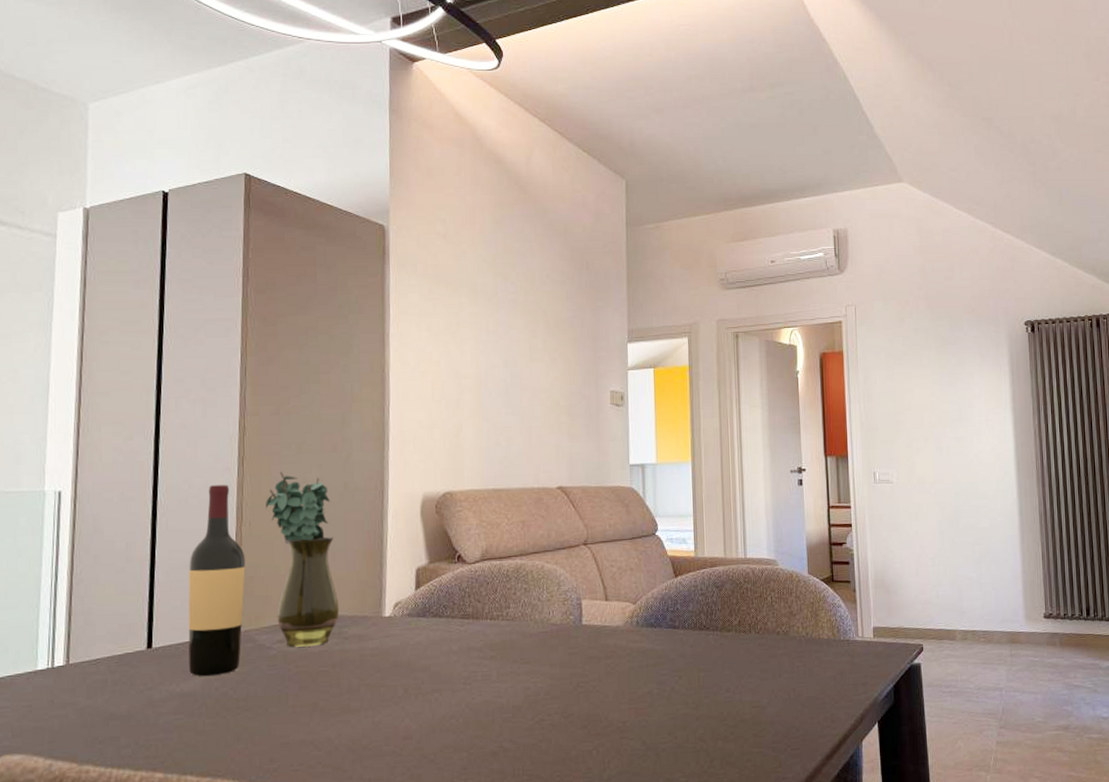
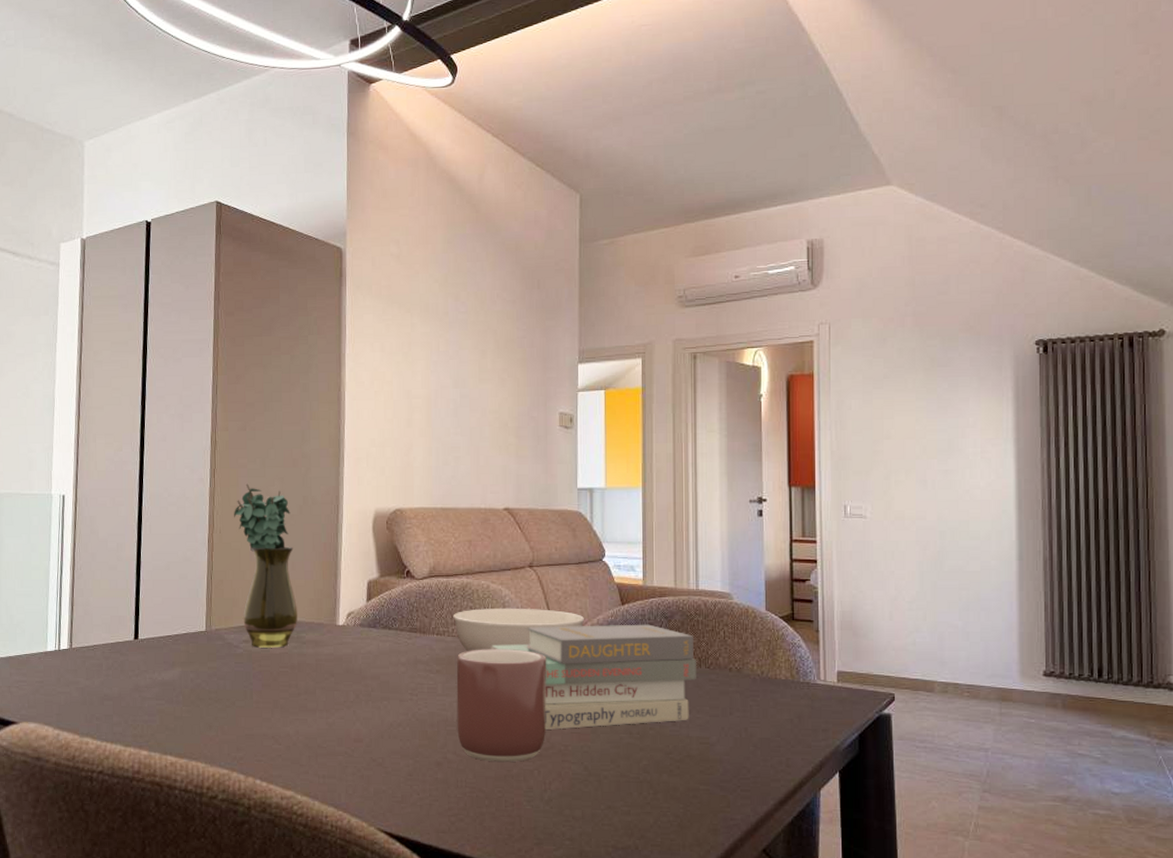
wine bottle: present [188,485,246,676] -> none [168,494,216,668]
bowl: none [507,586,640,634] -> present [453,609,585,651]
mug: none [511,628,604,746] -> present [456,649,547,763]
books: none [547,594,747,708] -> present [491,624,696,730]

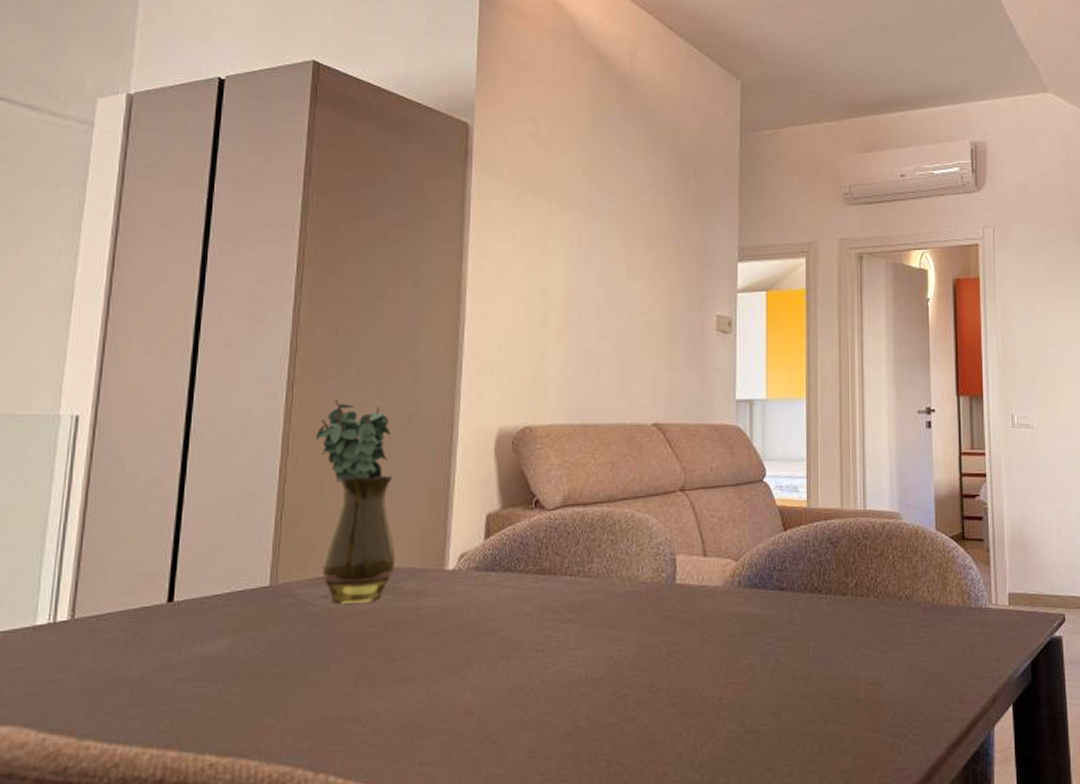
bowl: present [453,609,585,651] -> none [590,539,743,594]
mug: present [456,649,547,763] -> none [592,588,699,727]
books: present [491,624,696,730] -> none [635,551,864,682]

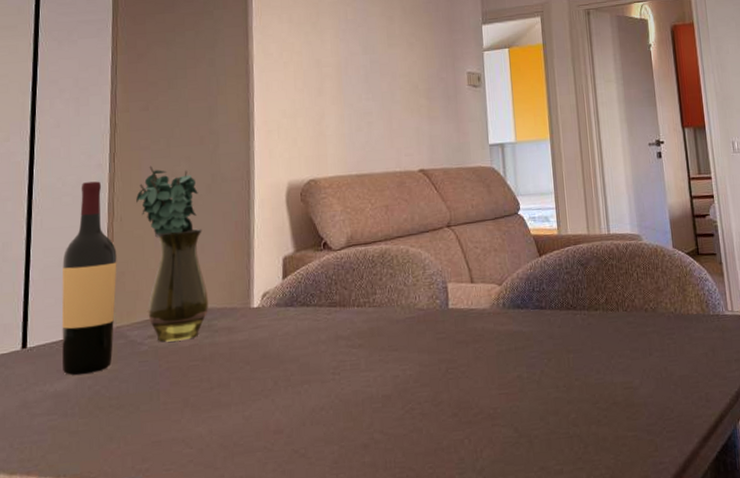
wine bottle: none [216,412,289,636] -> present [61,181,117,375]

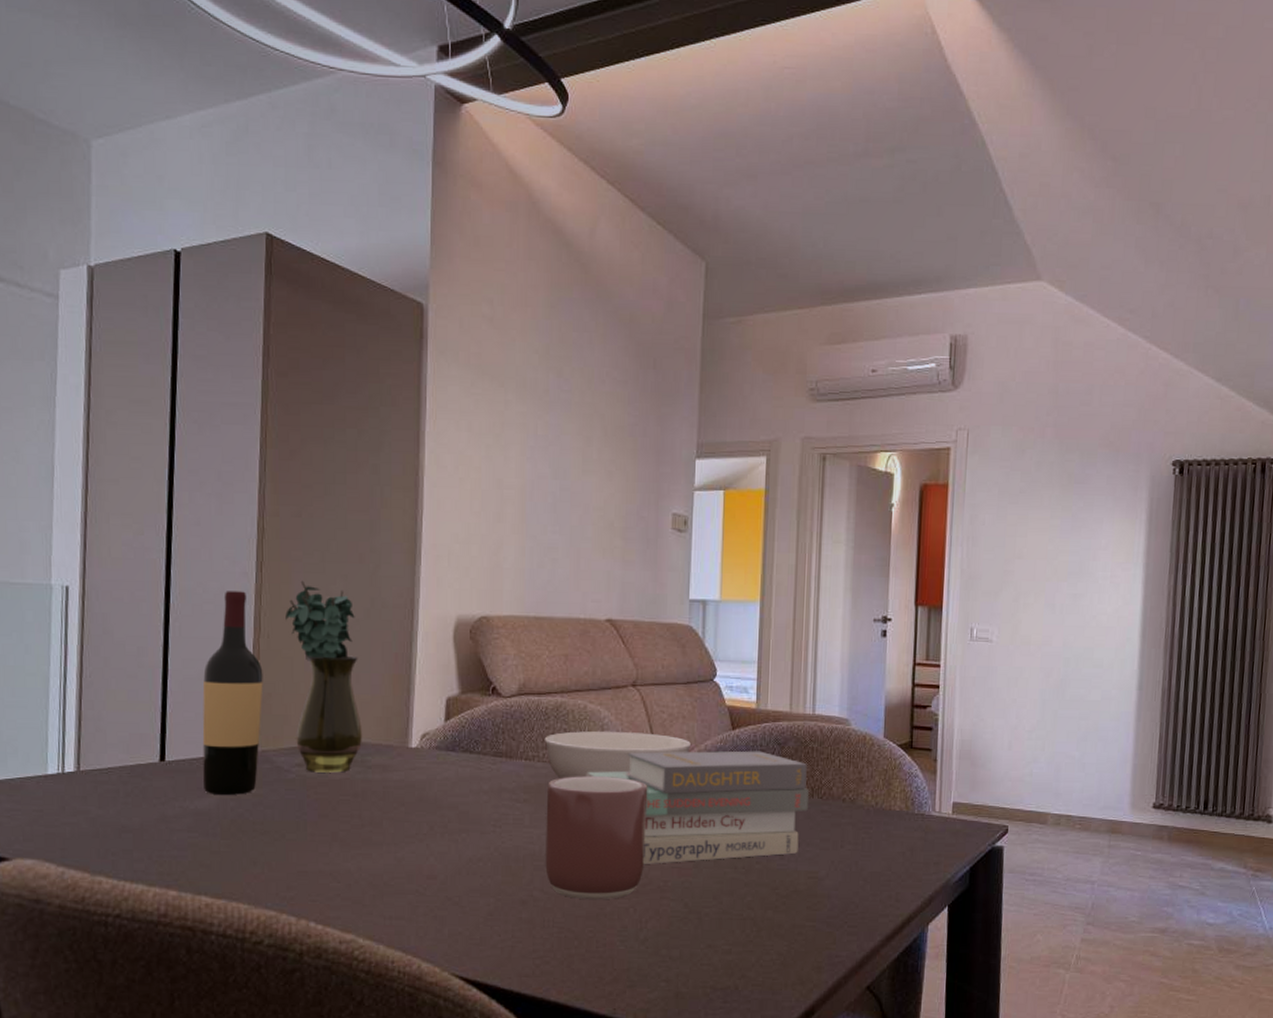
bowl: none [373,268,505,321] -> present [544,731,692,779]
mug: none [379,312,474,436] -> present [545,776,648,900]
books: none [414,273,615,394] -> present [587,750,809,864]

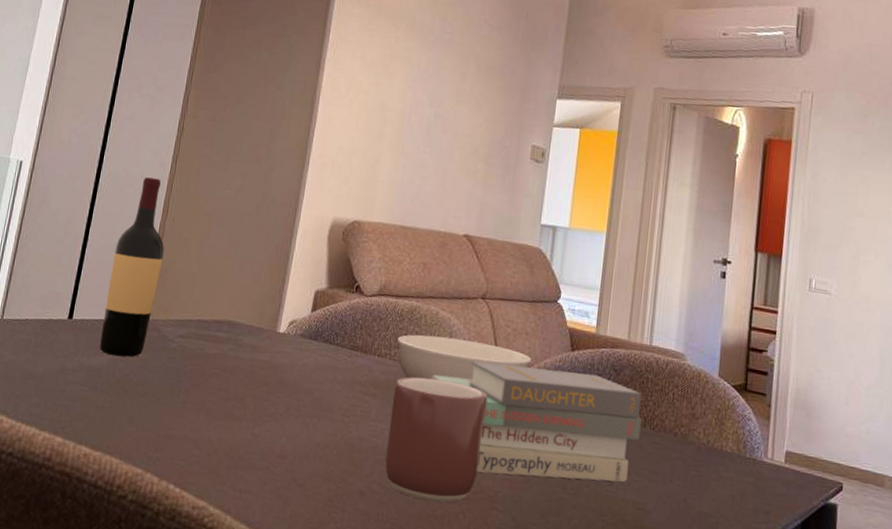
vase: present [285,580,363,773] -> none [182,174,247,348]

